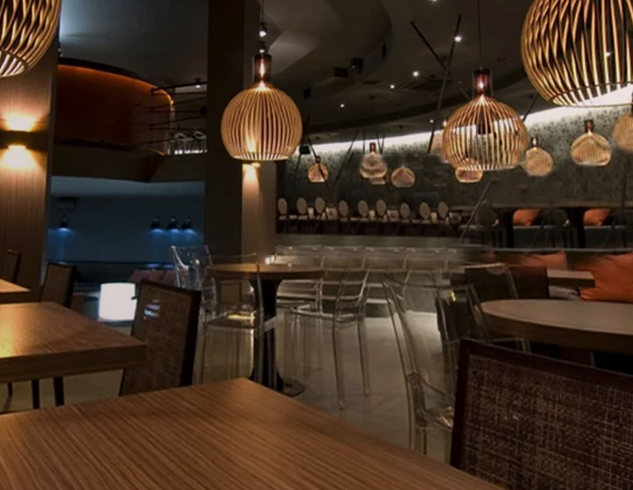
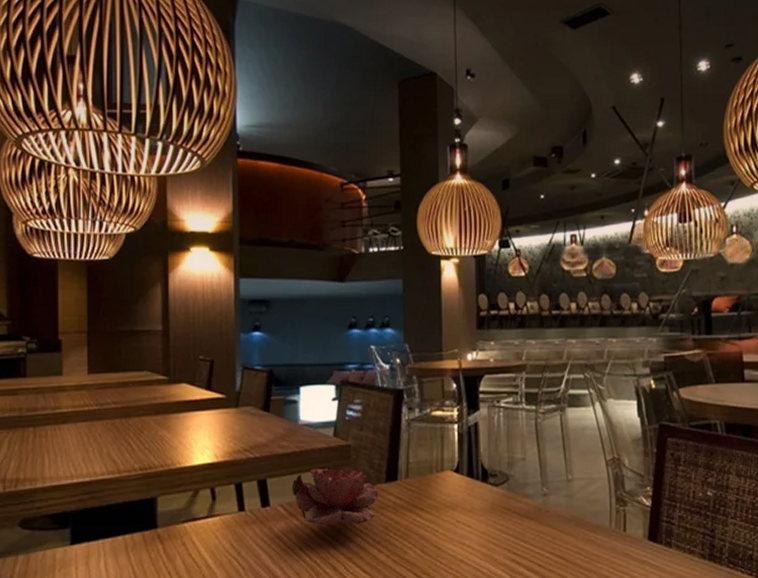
flower: none [86,368,172,430] -> present [291,468,378,526]

